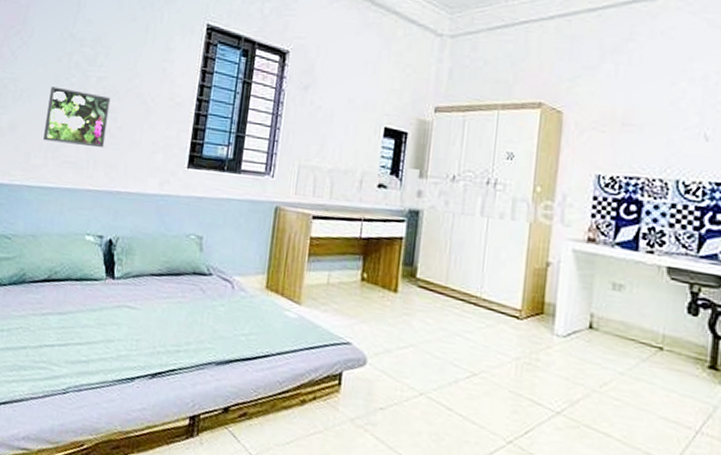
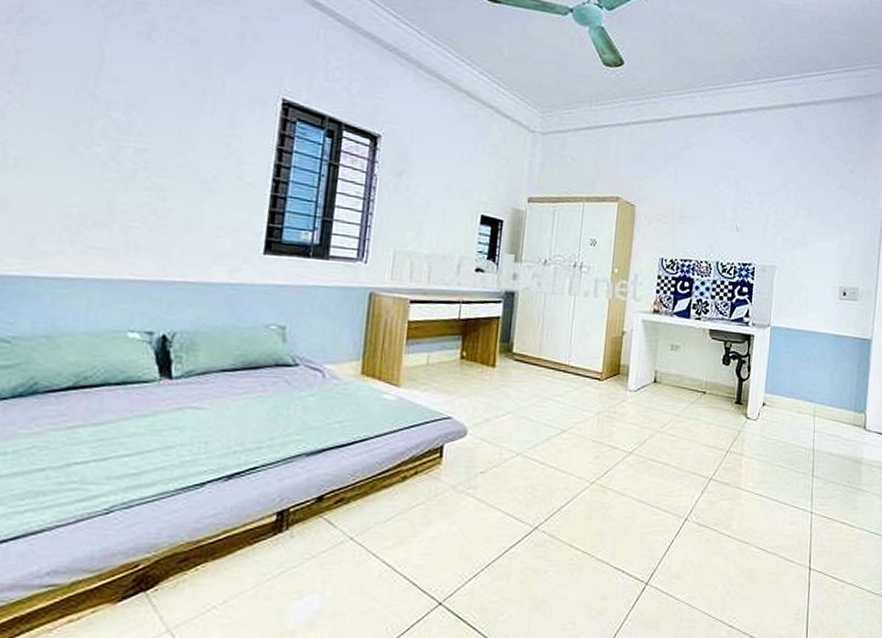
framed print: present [43,86,111,148] -> none [56,156,156,232]

